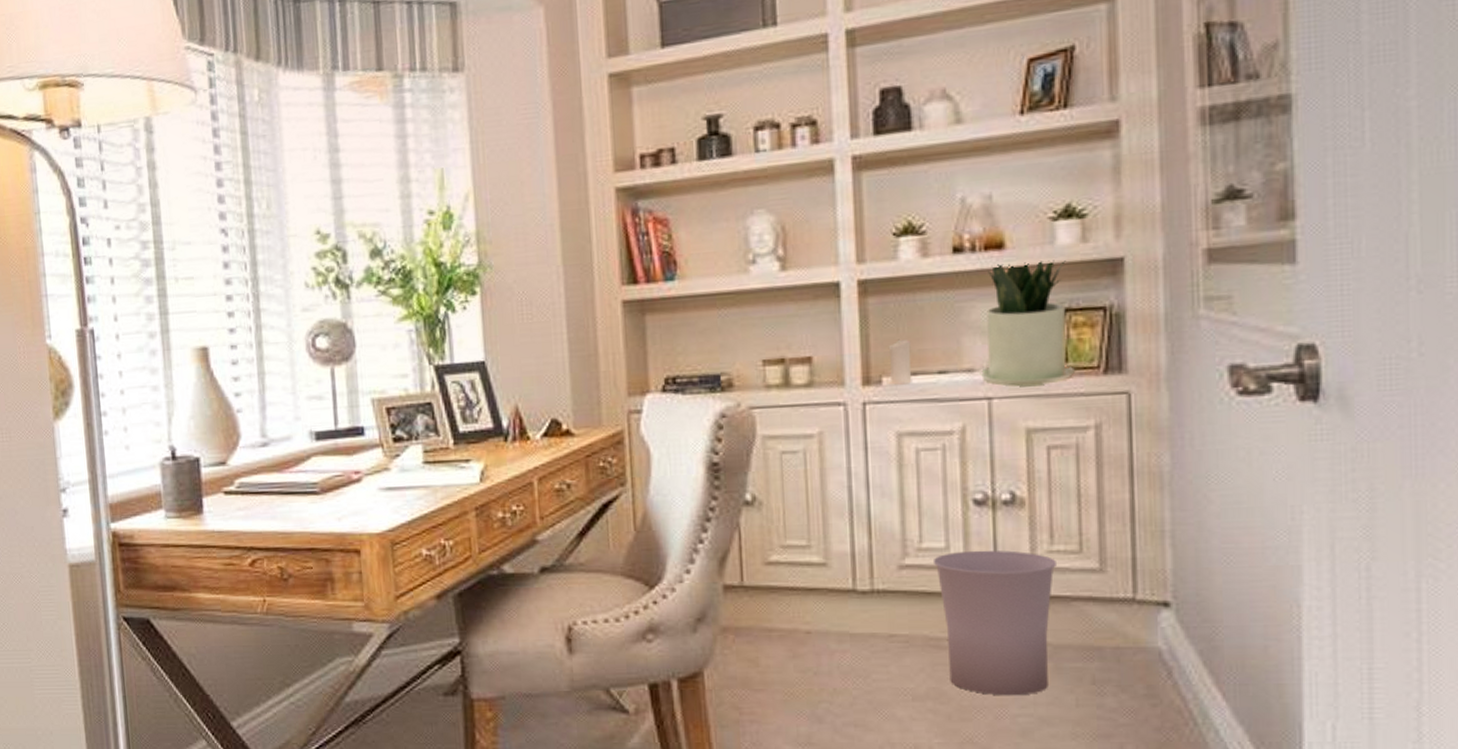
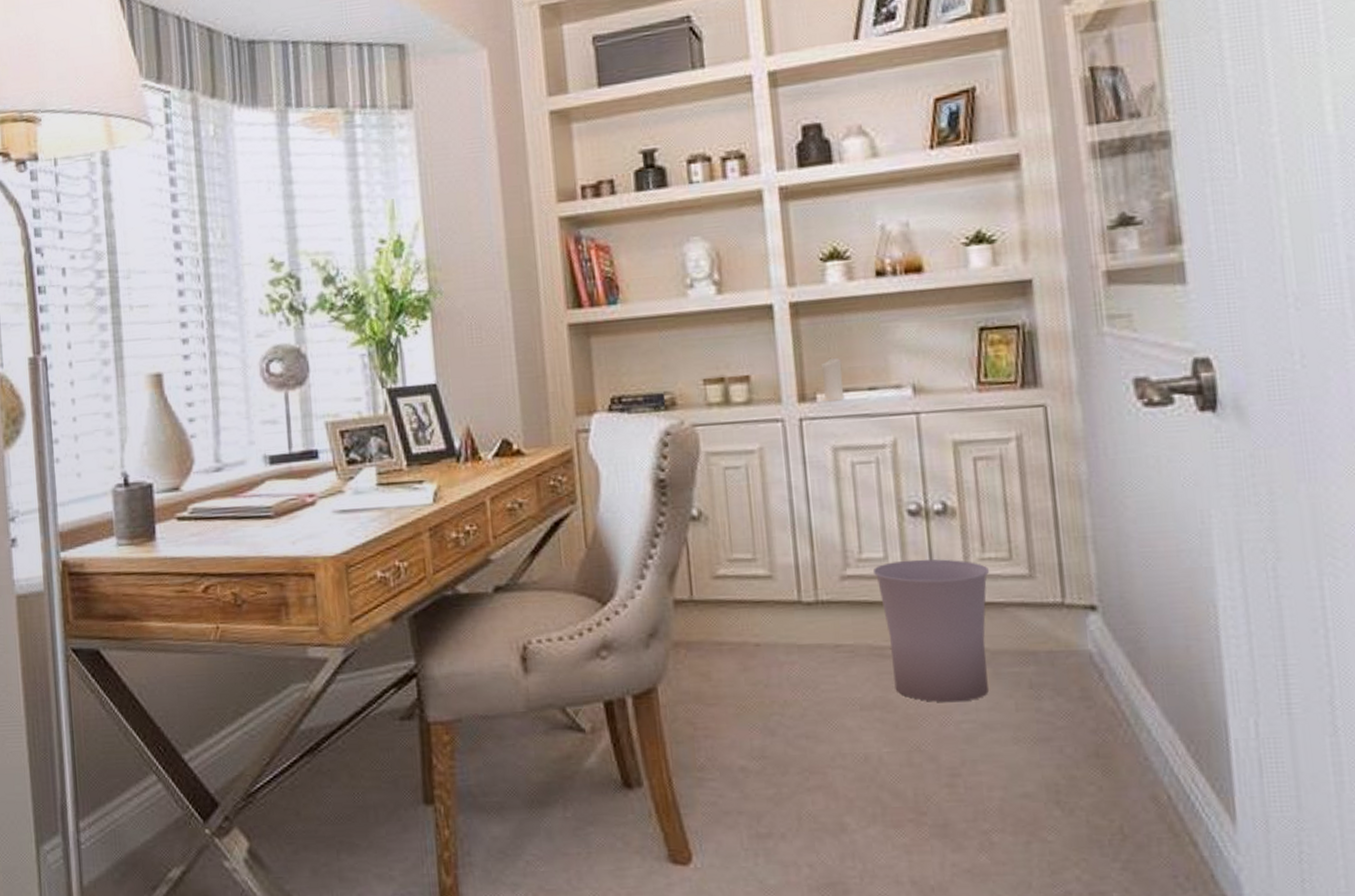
planter: present [980,260,1075,386] -> none [907,282,994,401]

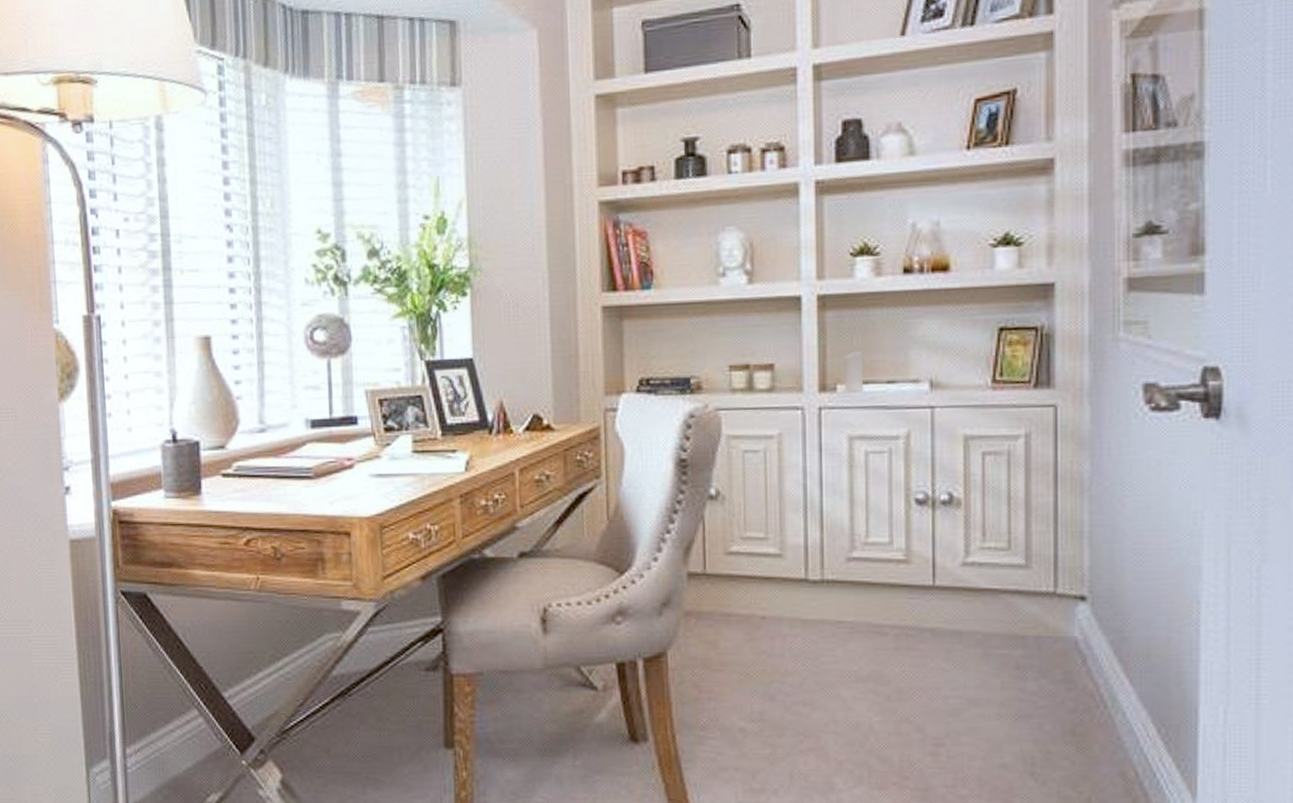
waste bin: present [872,559,989,703] -> none [877,545,987,679]

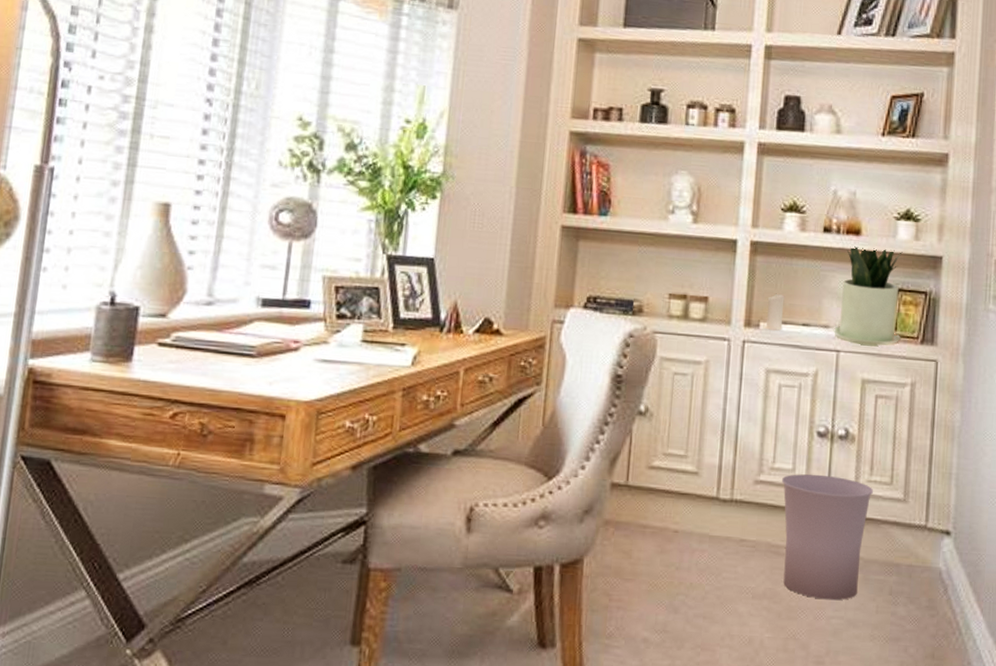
waste bin: none [877,545,987,679] -> present [781,474,873,601]
planter: none [924,283,1008,397] -> present [833,246,901,346]

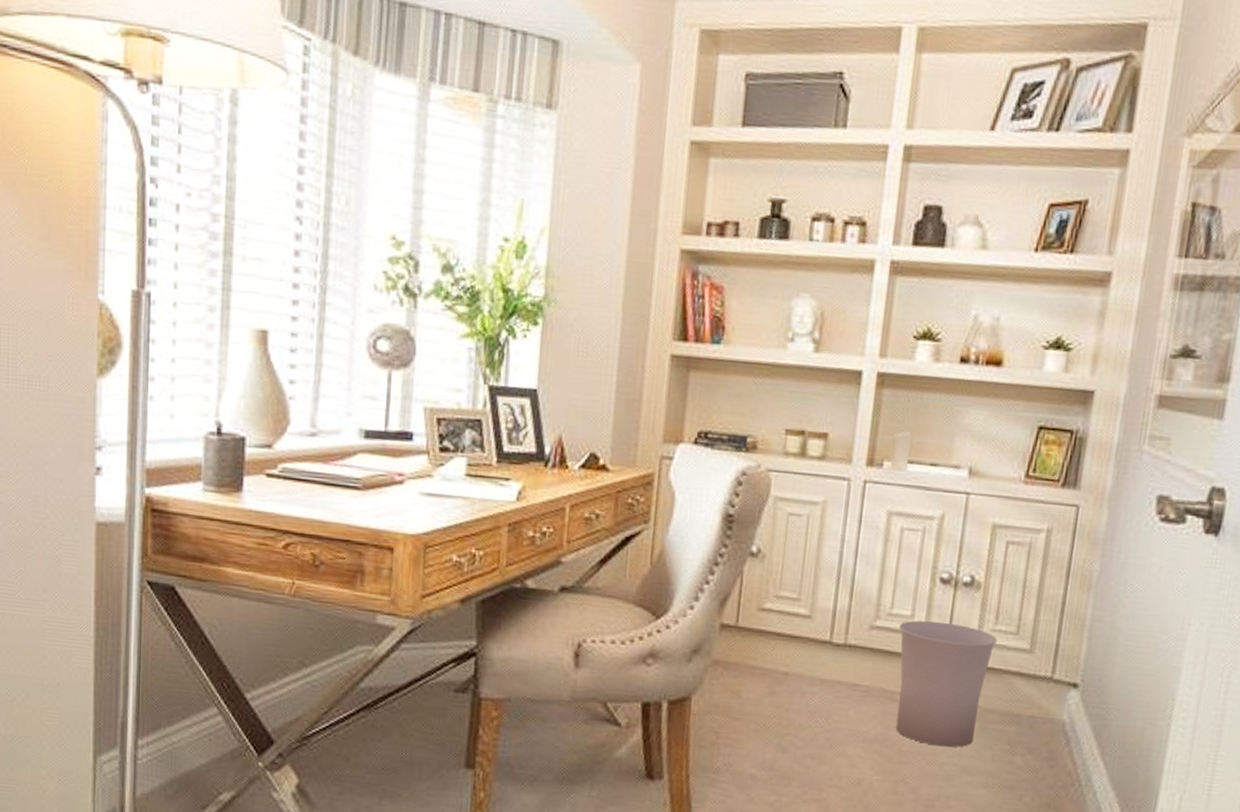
planter: present [833,246,901,346] -> none [964,378,1047,489]

